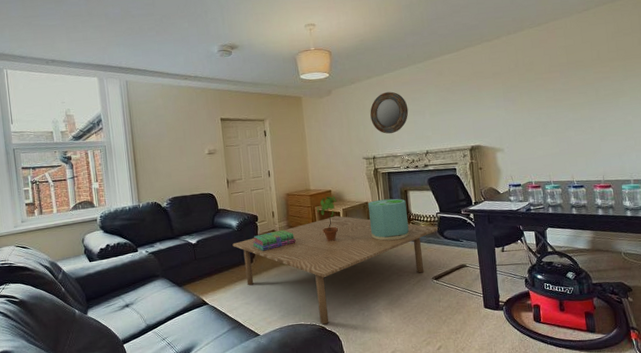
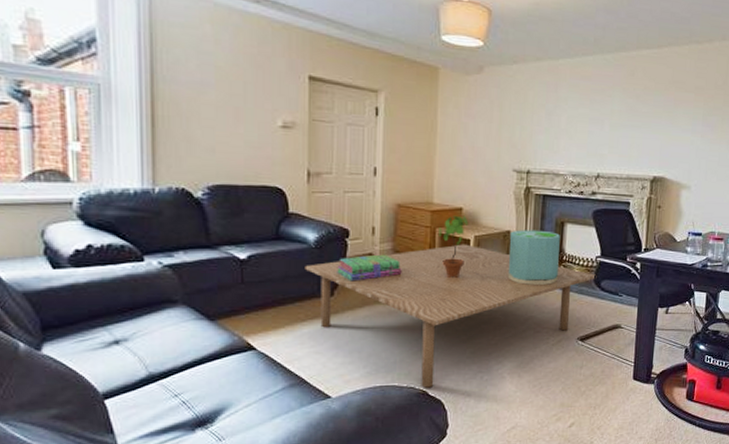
home mirror: present [370,91,409,134] -> none [532,84,584,143]

